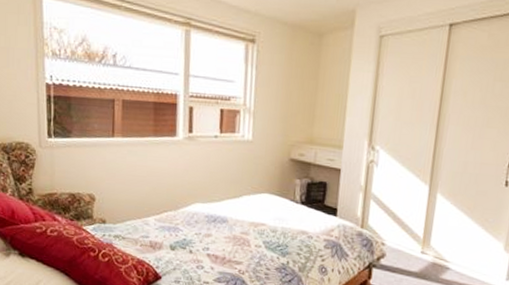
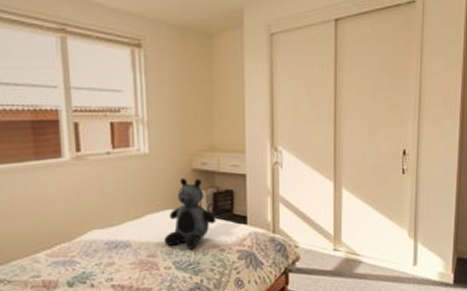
teddy bear: none [257,165,308,232] -> present [164,177,216,249]

